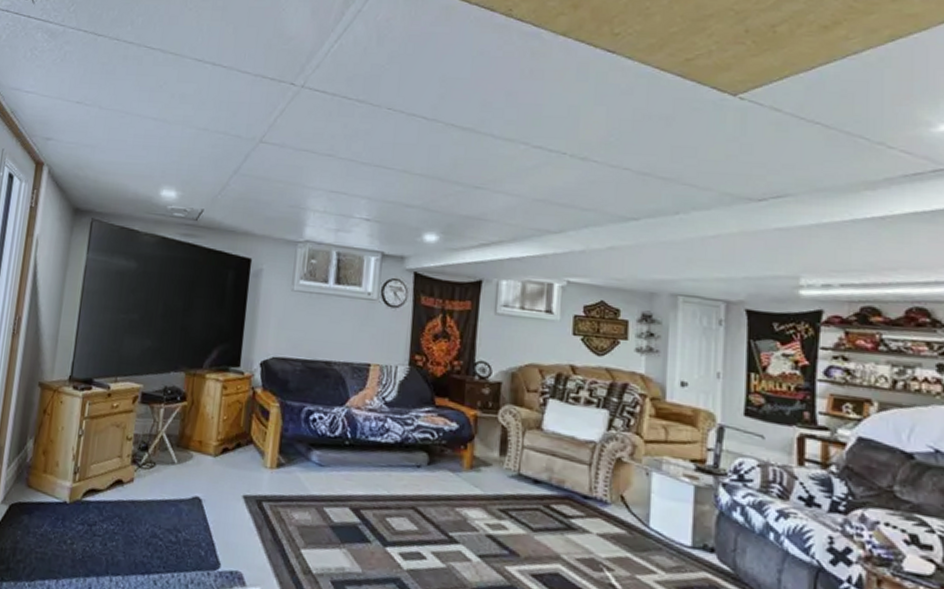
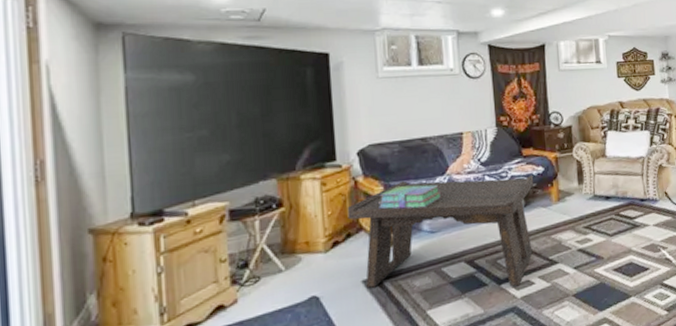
coffee table: none [241,402,444,556] -> present [347,176,534,288]
stack of books: none [272,407,336,437] -> present [379,185,441,209]

